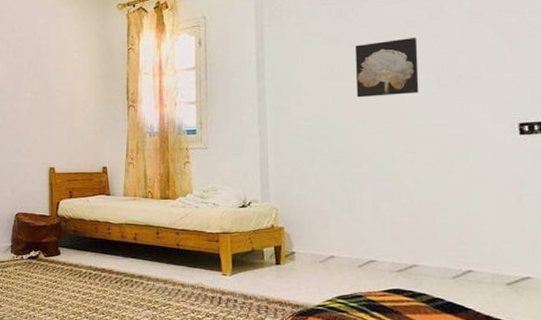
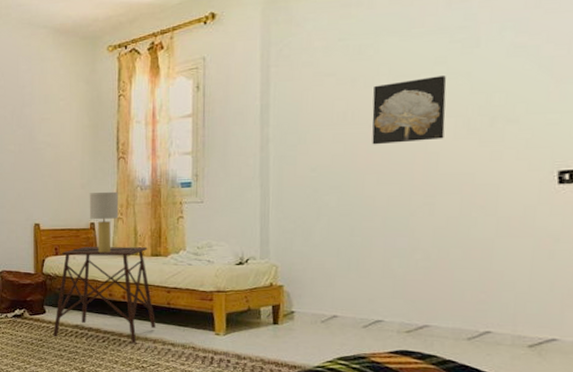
side table: none [67,190,167,285] -> present [52,247,156,344]
table lamp: none [86,137,146,196] -> present [72,191,136,253]

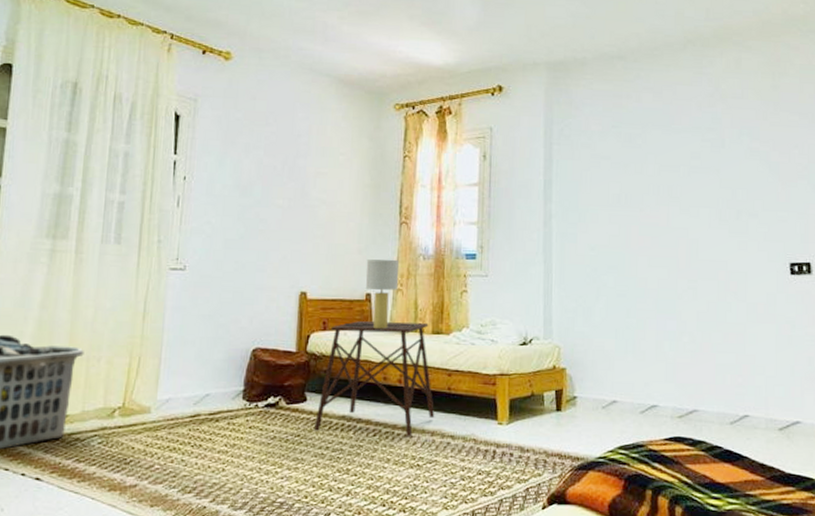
wall art: present [372,76,447,145] -> none [642,169,702,229]

